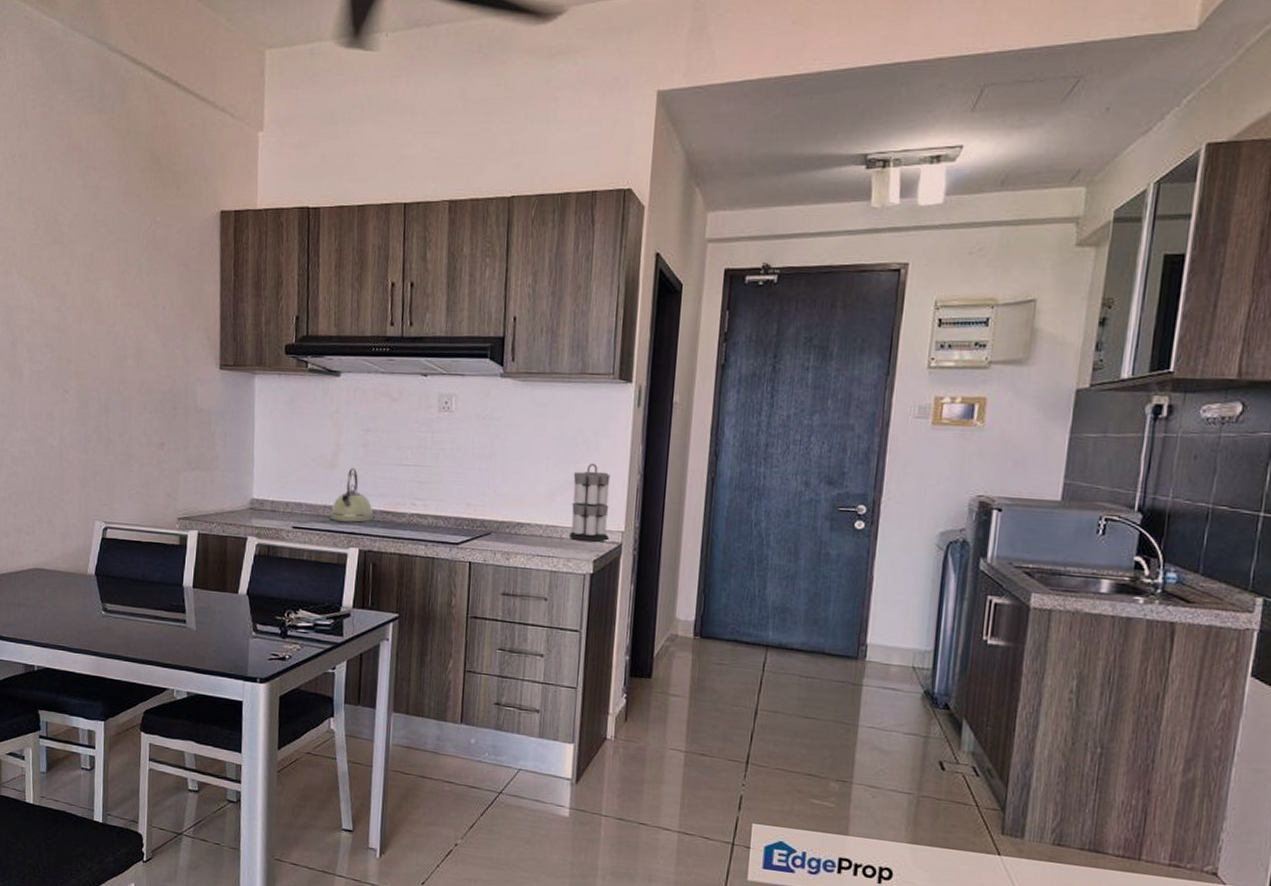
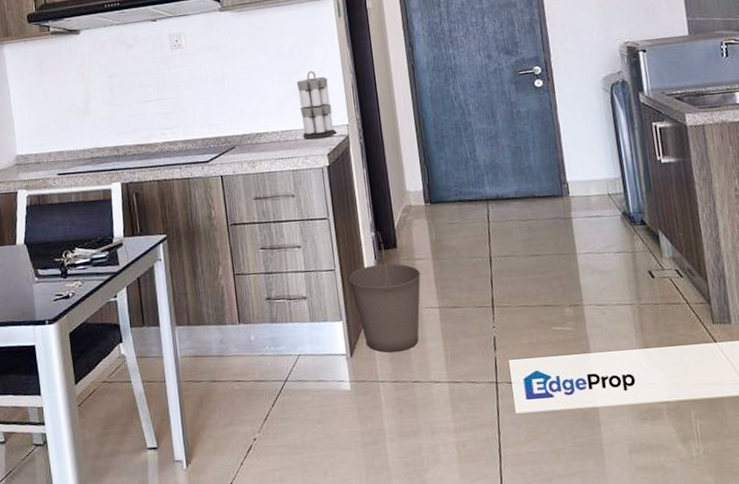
kettle: present [329,467,375,523] -> none [89,111,131,162]
bucket: none [589,656,673,789] -> present [348,231,421,353]

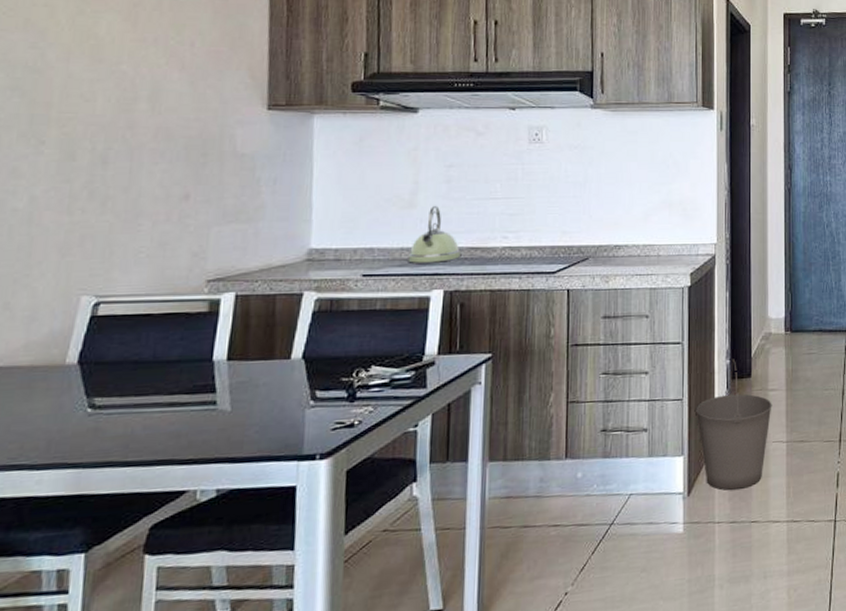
kettle: none [89,111,131,162] -> present [408,205,462,264]
spice rack: present [296,70,336,140] -> none [665,183,702,257]

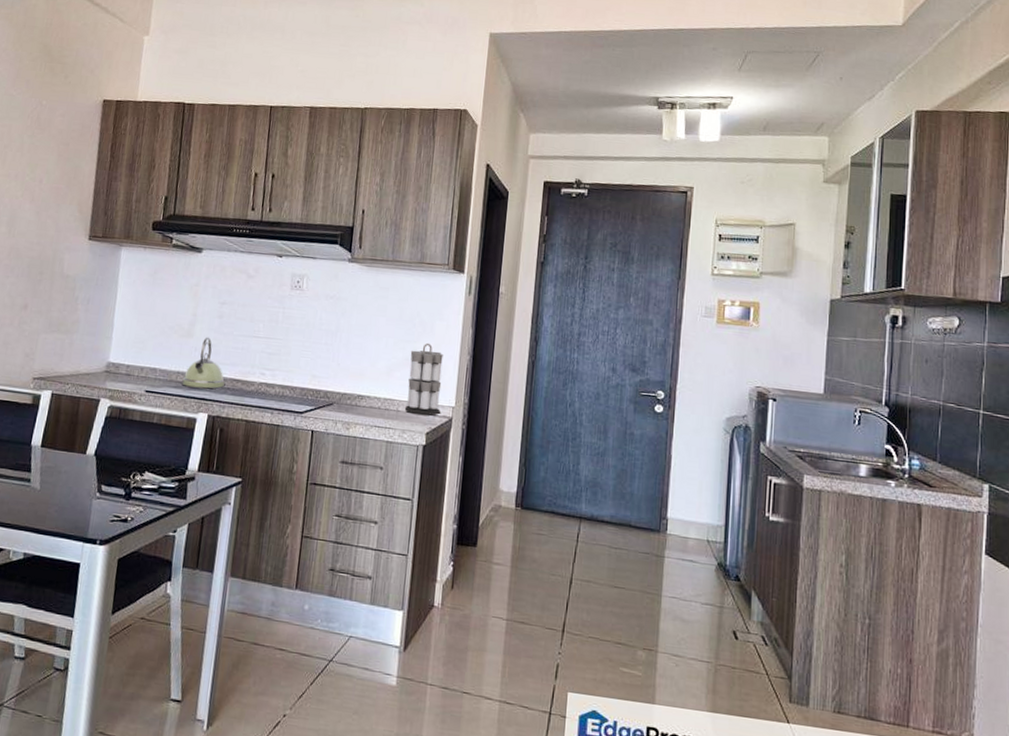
spice rack: none [665,183,702,257] -> present [404,343,443,416]
bucket: present [696,359,772,491] -> none [419,525,496,658]

